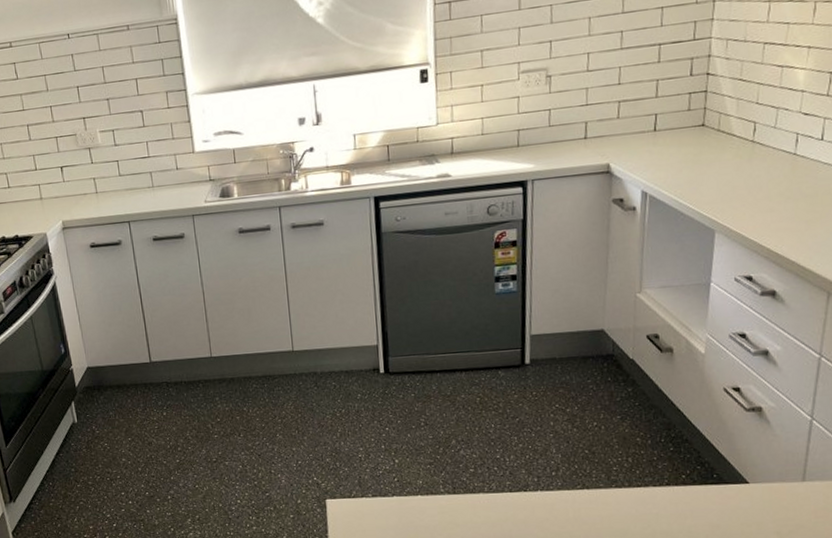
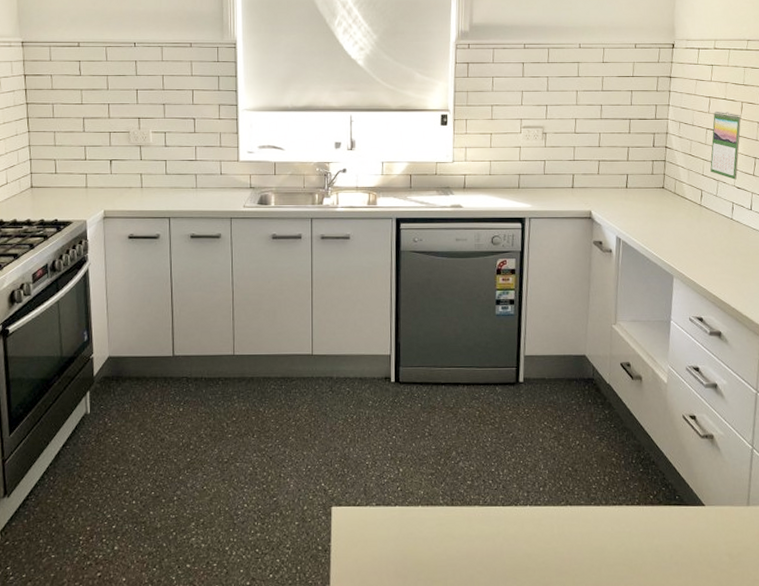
calendar: none [767,17,814,105] -> present [710,111,742,180]

